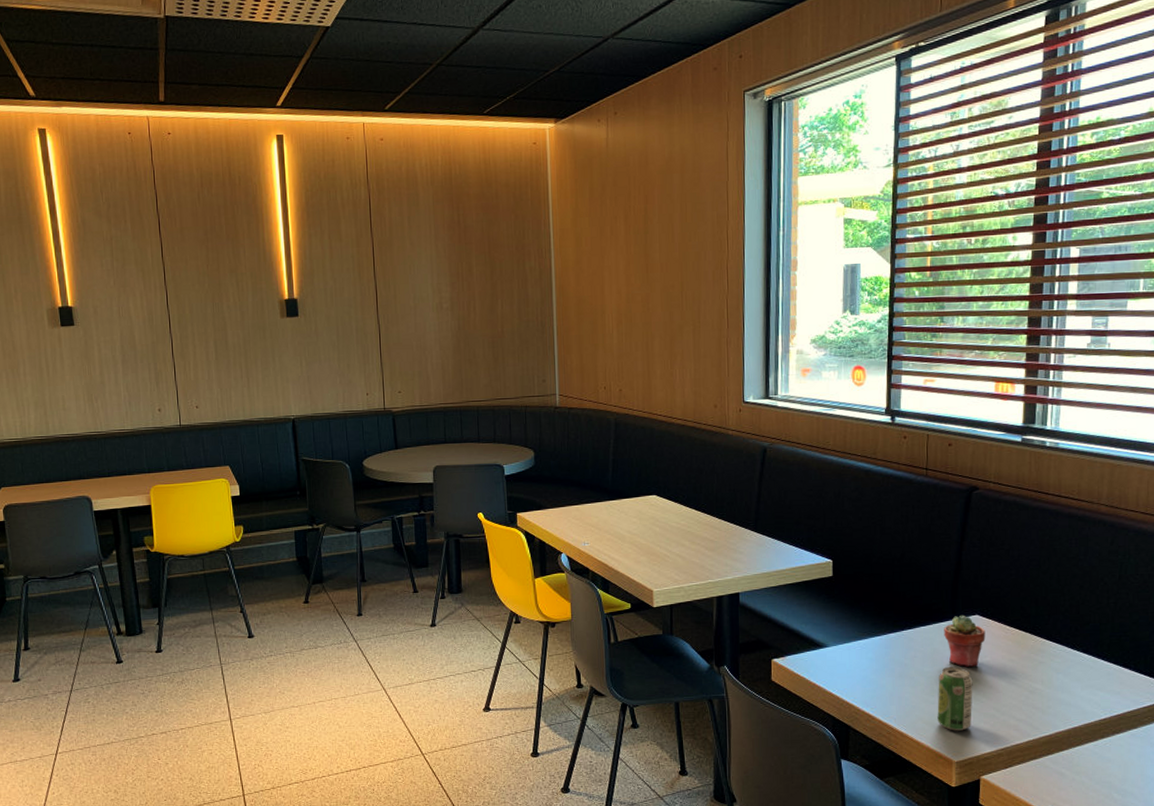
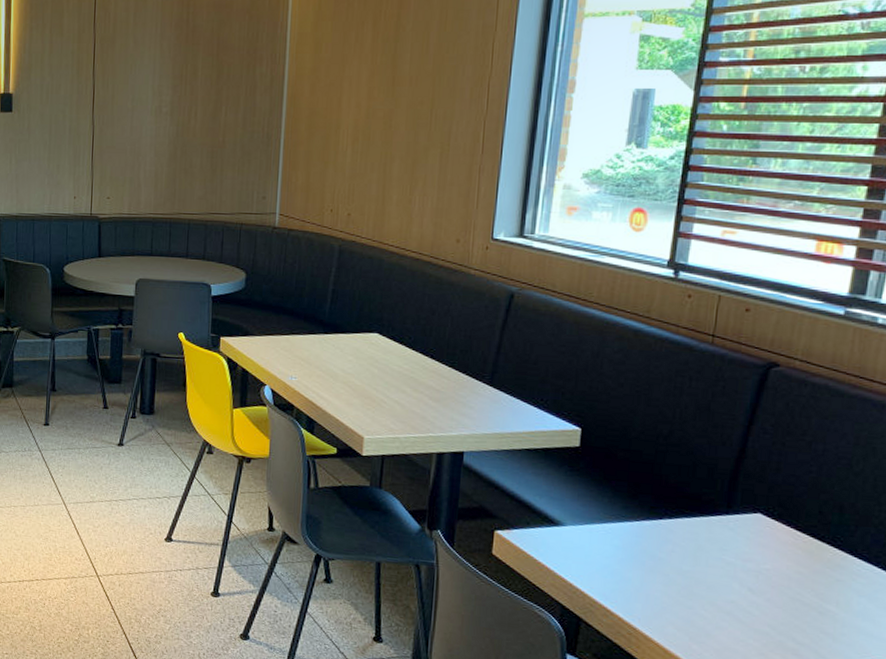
beverage can: present [937,667,973,731] -> none [693,569,745,645]
potted succulent: present [944,615,986,667] -> none [713,511,768,574]

